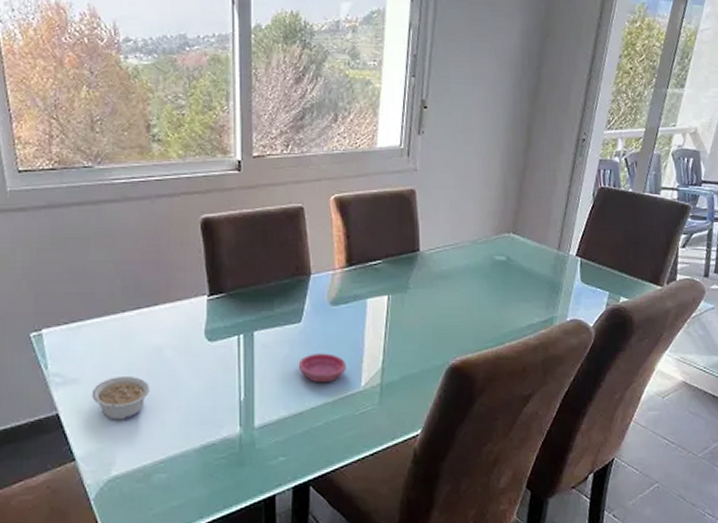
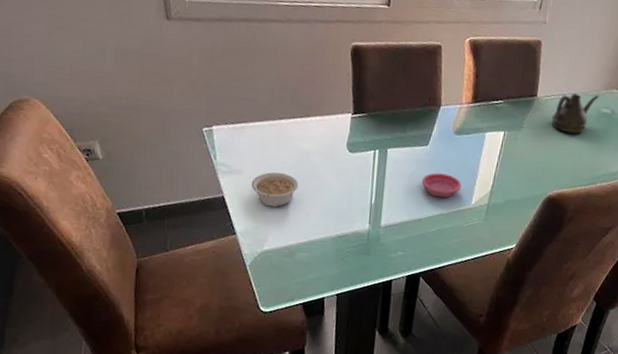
teapot: none [440,241,490,289] -> present [551,93,599,134]

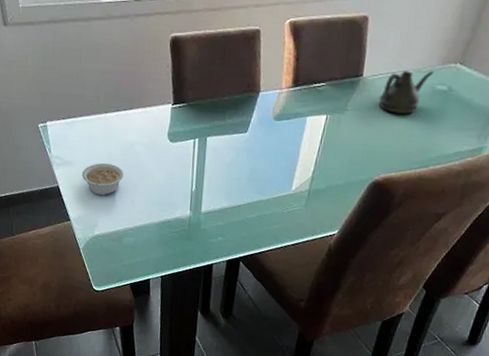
saucer: present [421,173,461,198] -> none [240,159,281,185]

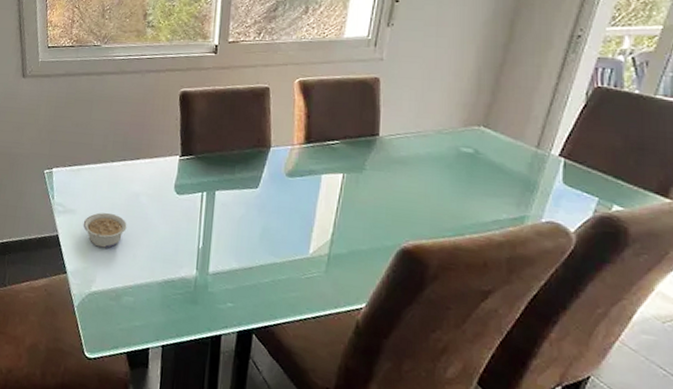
teapot: present [378,71,434,114] -> none [399,131,457,177]

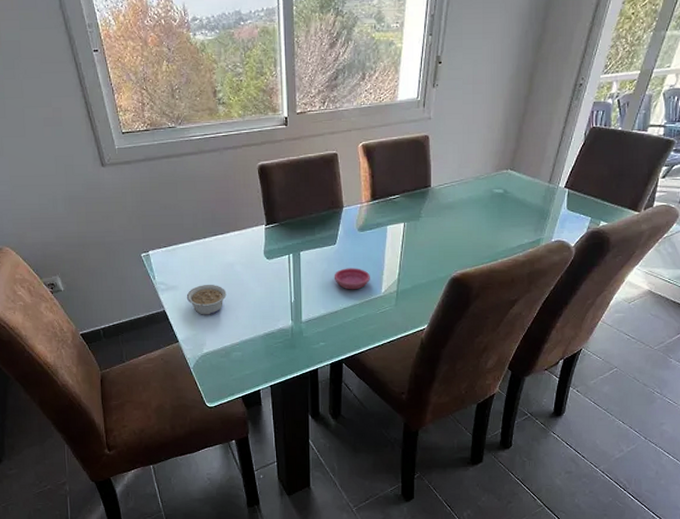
saucer: none [252,217,296,246] -> present [334,268,370,290]

